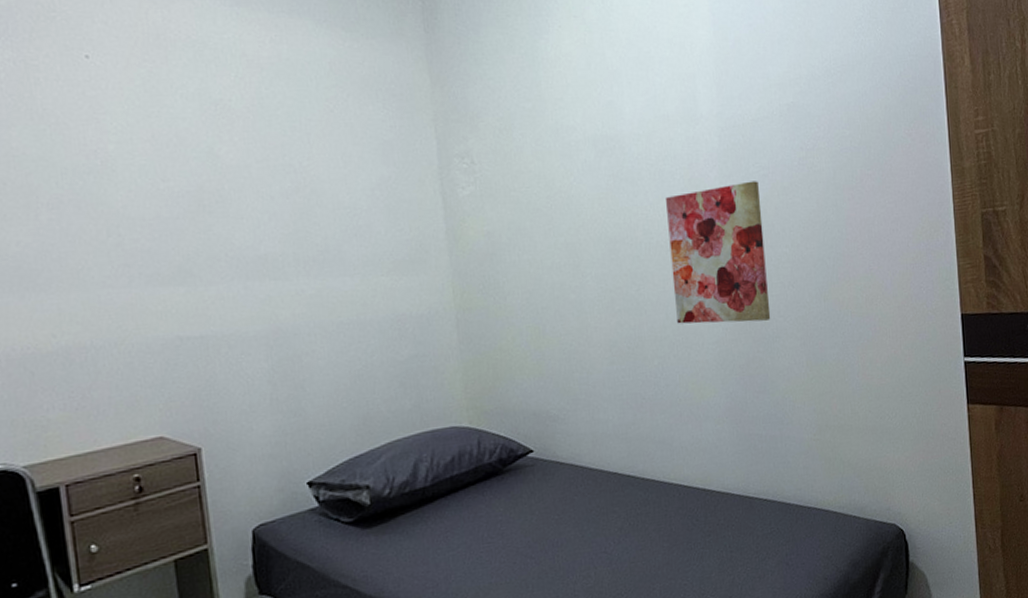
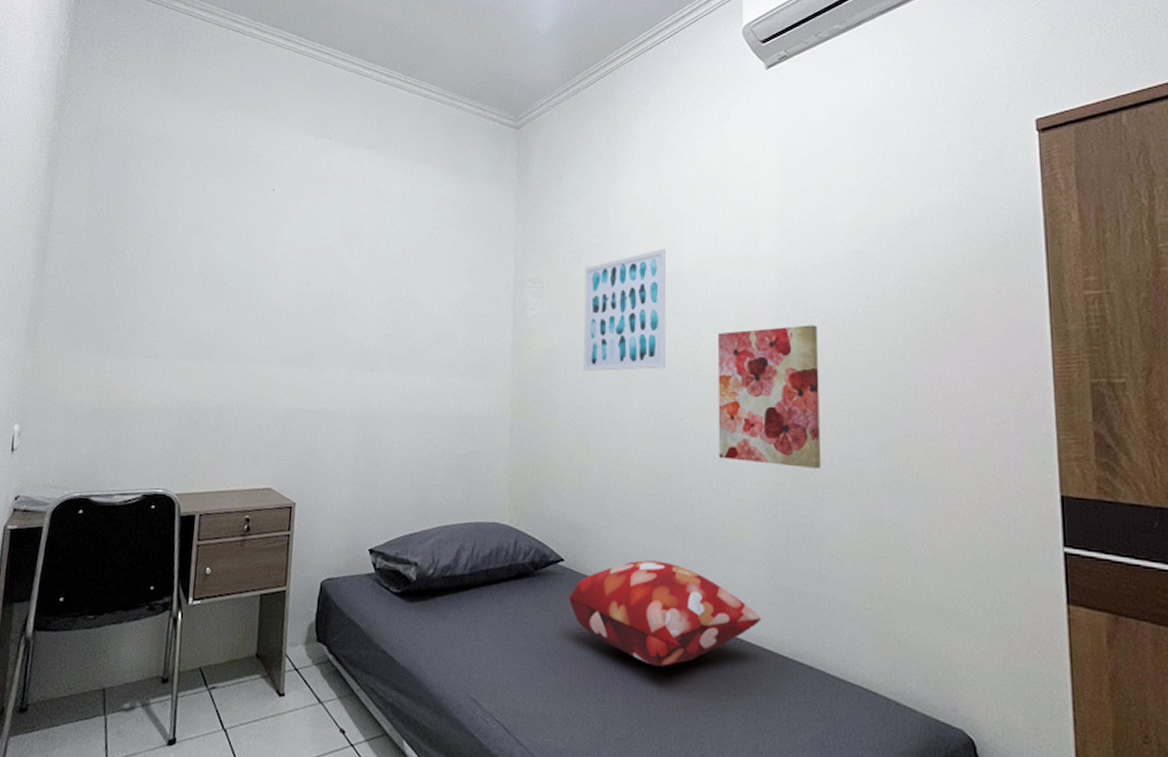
wall art: none [519,111,616,252] -> present [583,249,667,372]
decorative pillow: none [542,433,728,533] -> present [568,560,761,667]

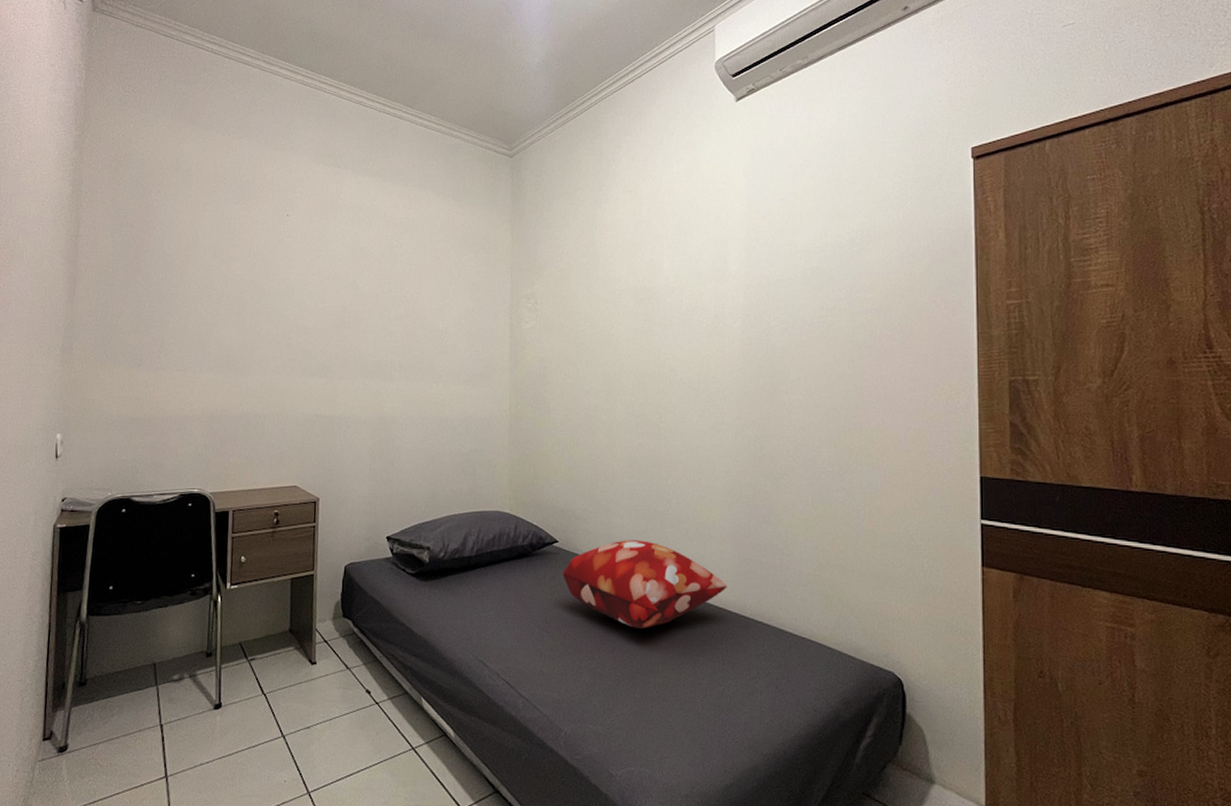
wall art: present [583,249,667,372] -> none [573,267,647,378]
wall art: present [718,325,822,468] -> none [691,333,780,458]

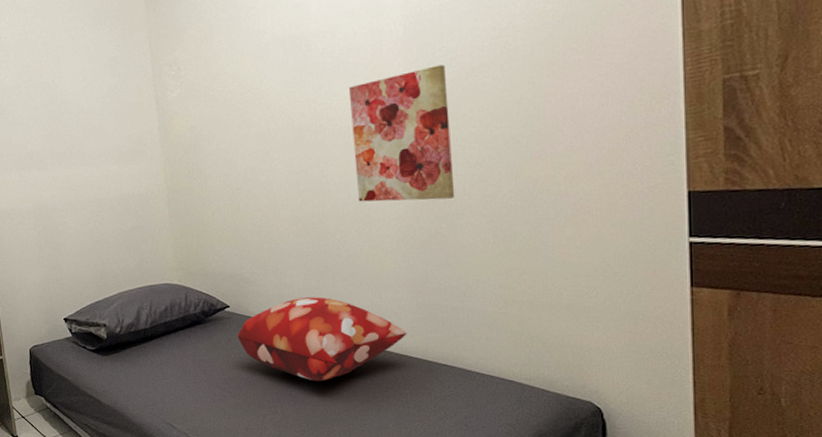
wall art: none [691,333,780,458] -> present [349,64,455,202]

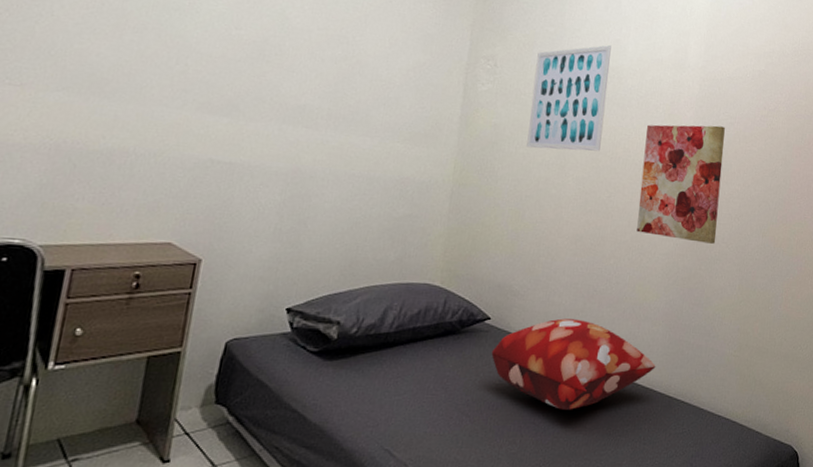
wall art: none [216,13,302,142] -> present [526,45,611,152]

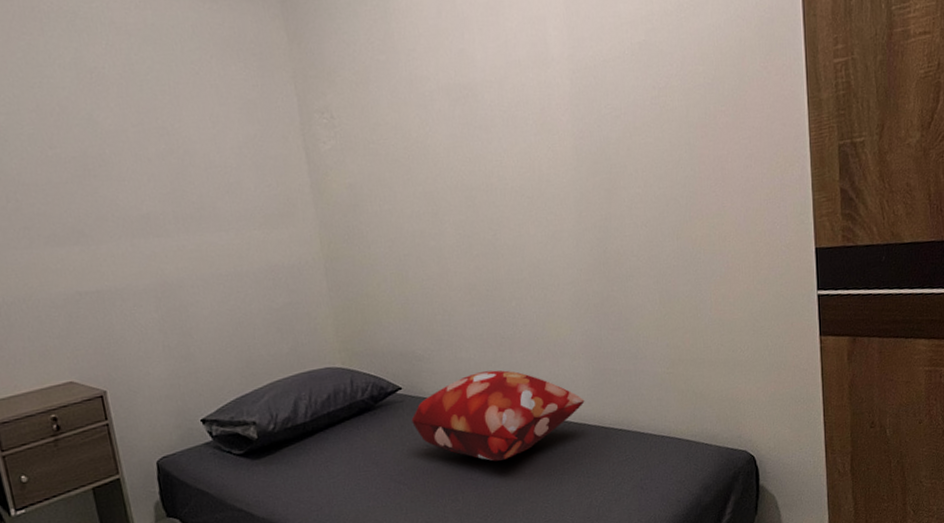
wall art: present [526,45,611,152] -> none [375,59,472,202]
wall art: present [637,124,725,244] -> none [519,122,624,267]

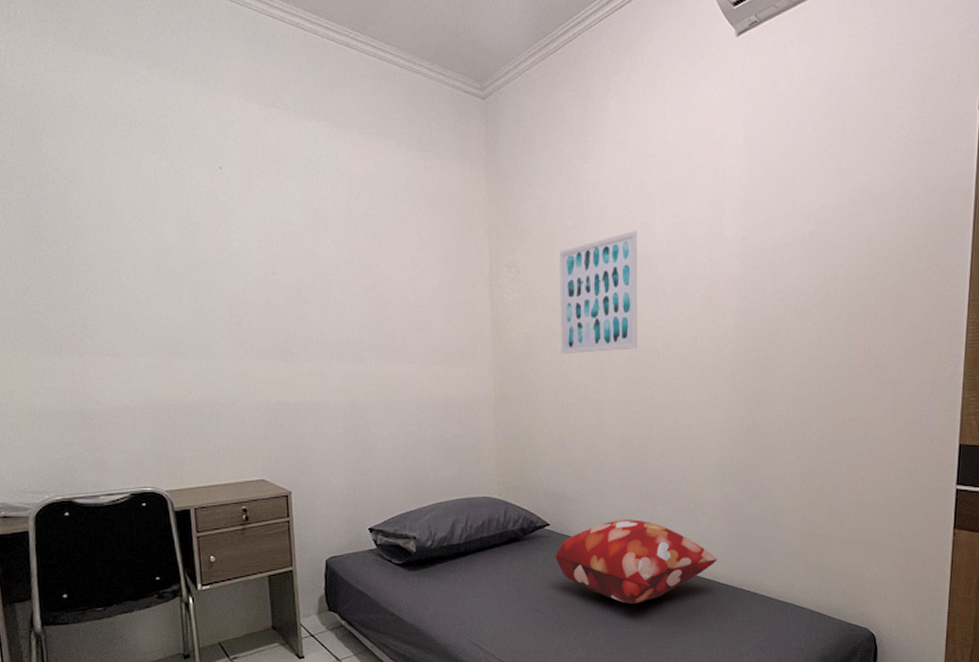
wall art: none [375,59,472,202] -> present [560,231,638,355]

